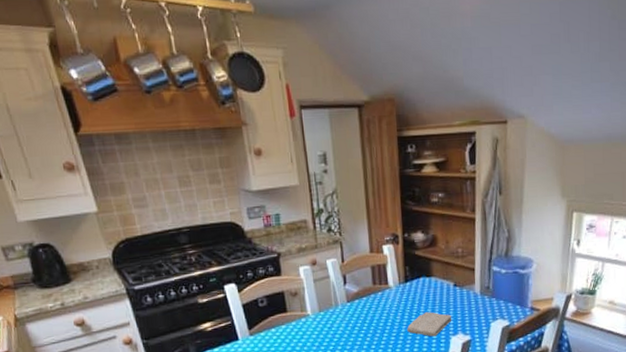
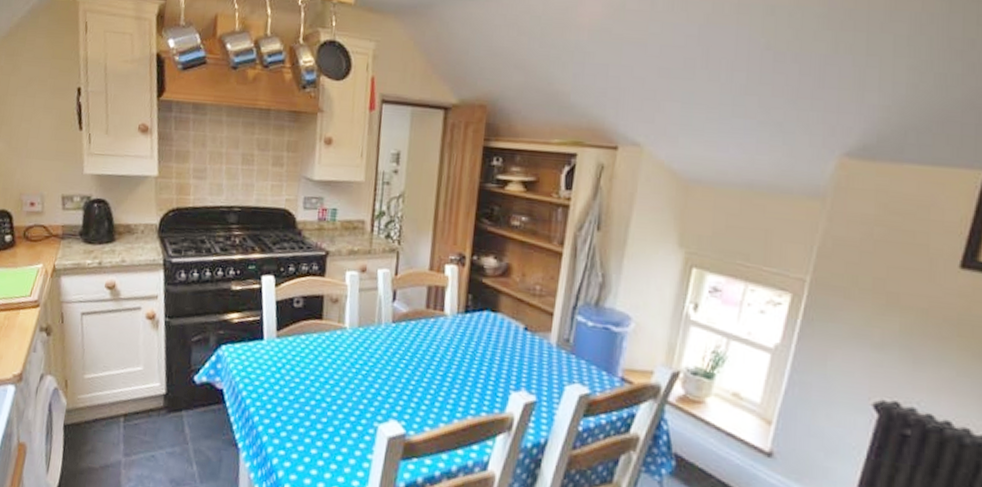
washcloth: present [407,312,452,337] -> none [457,354,516,388]

